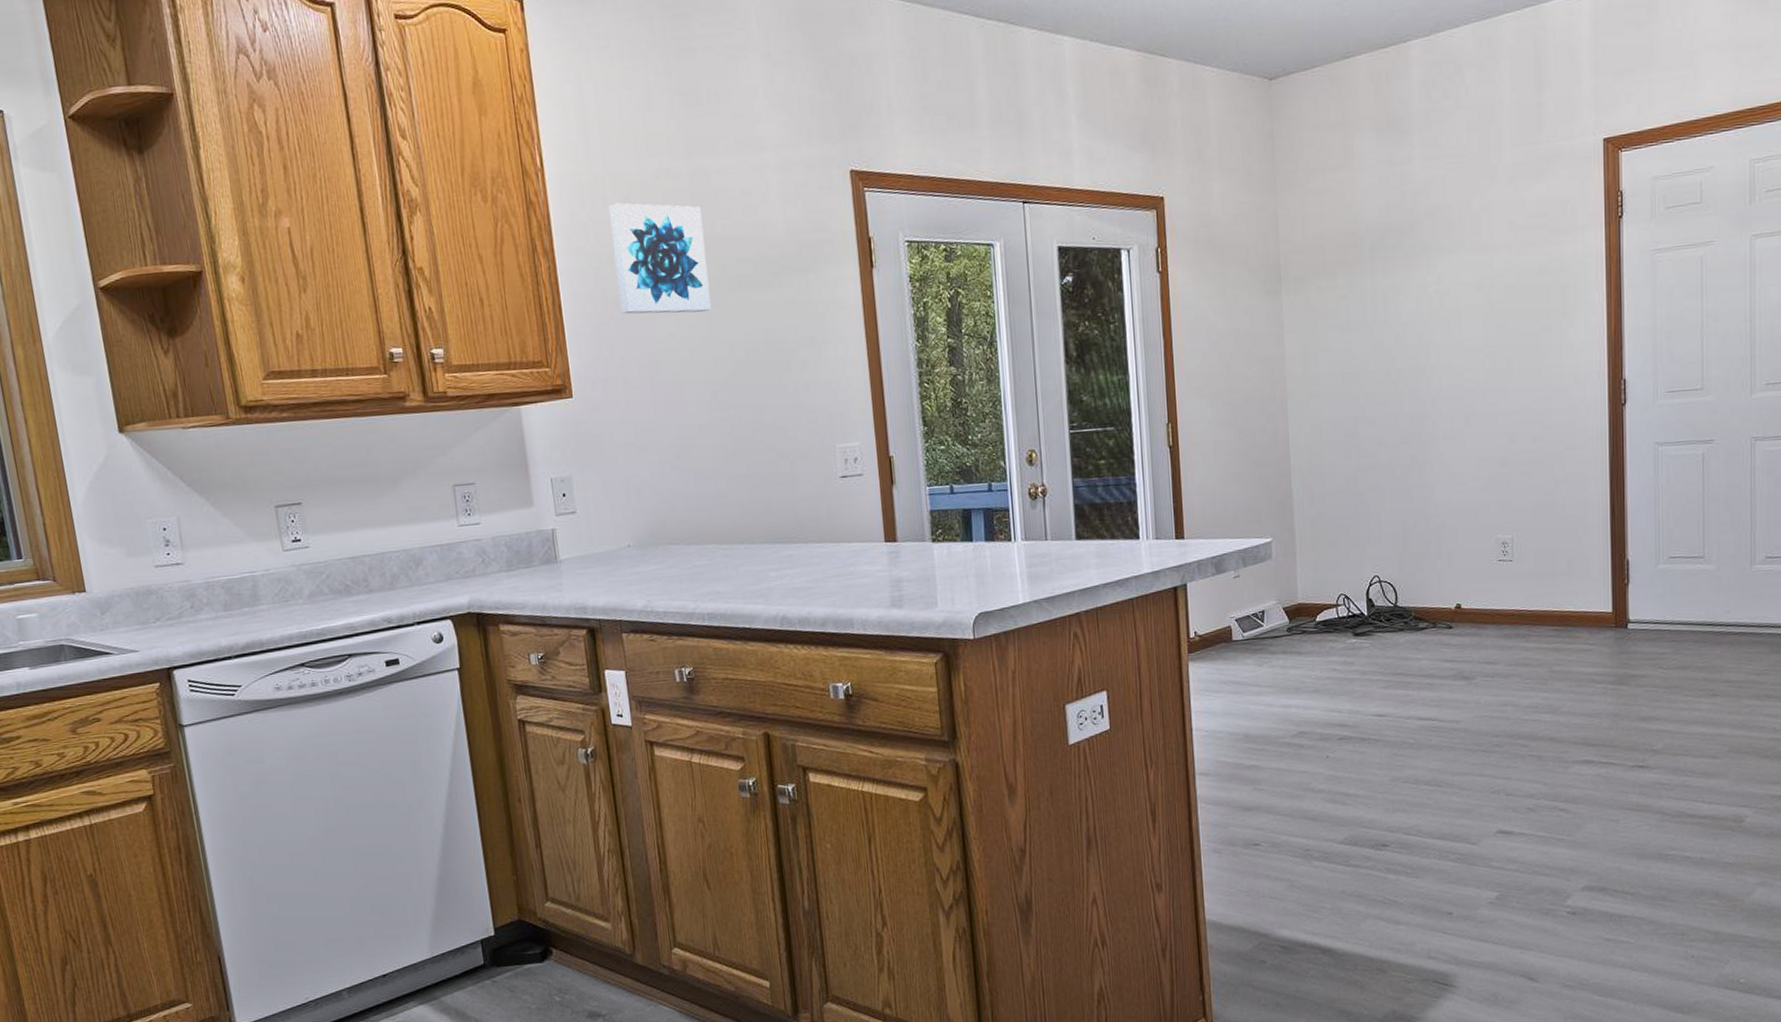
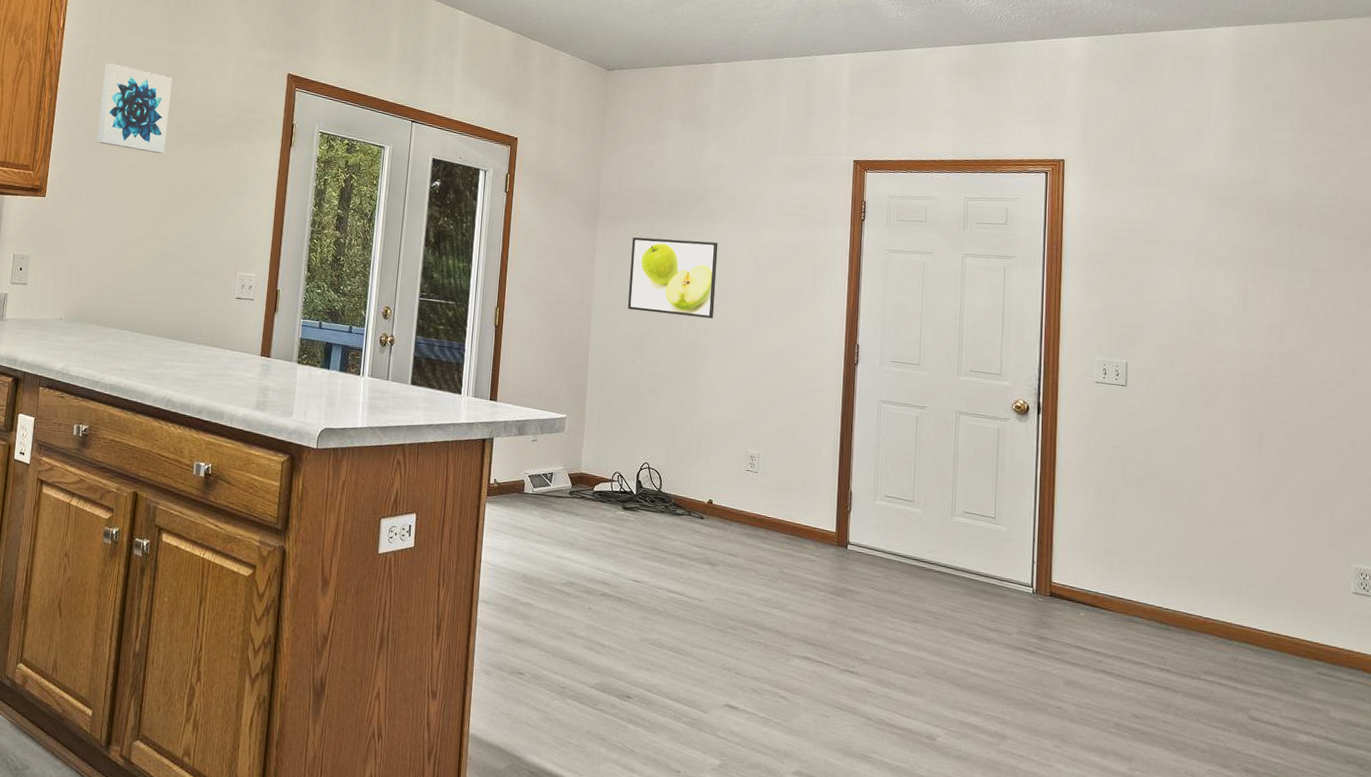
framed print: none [1327,284,1441,393] -> present [627,237,718,319]

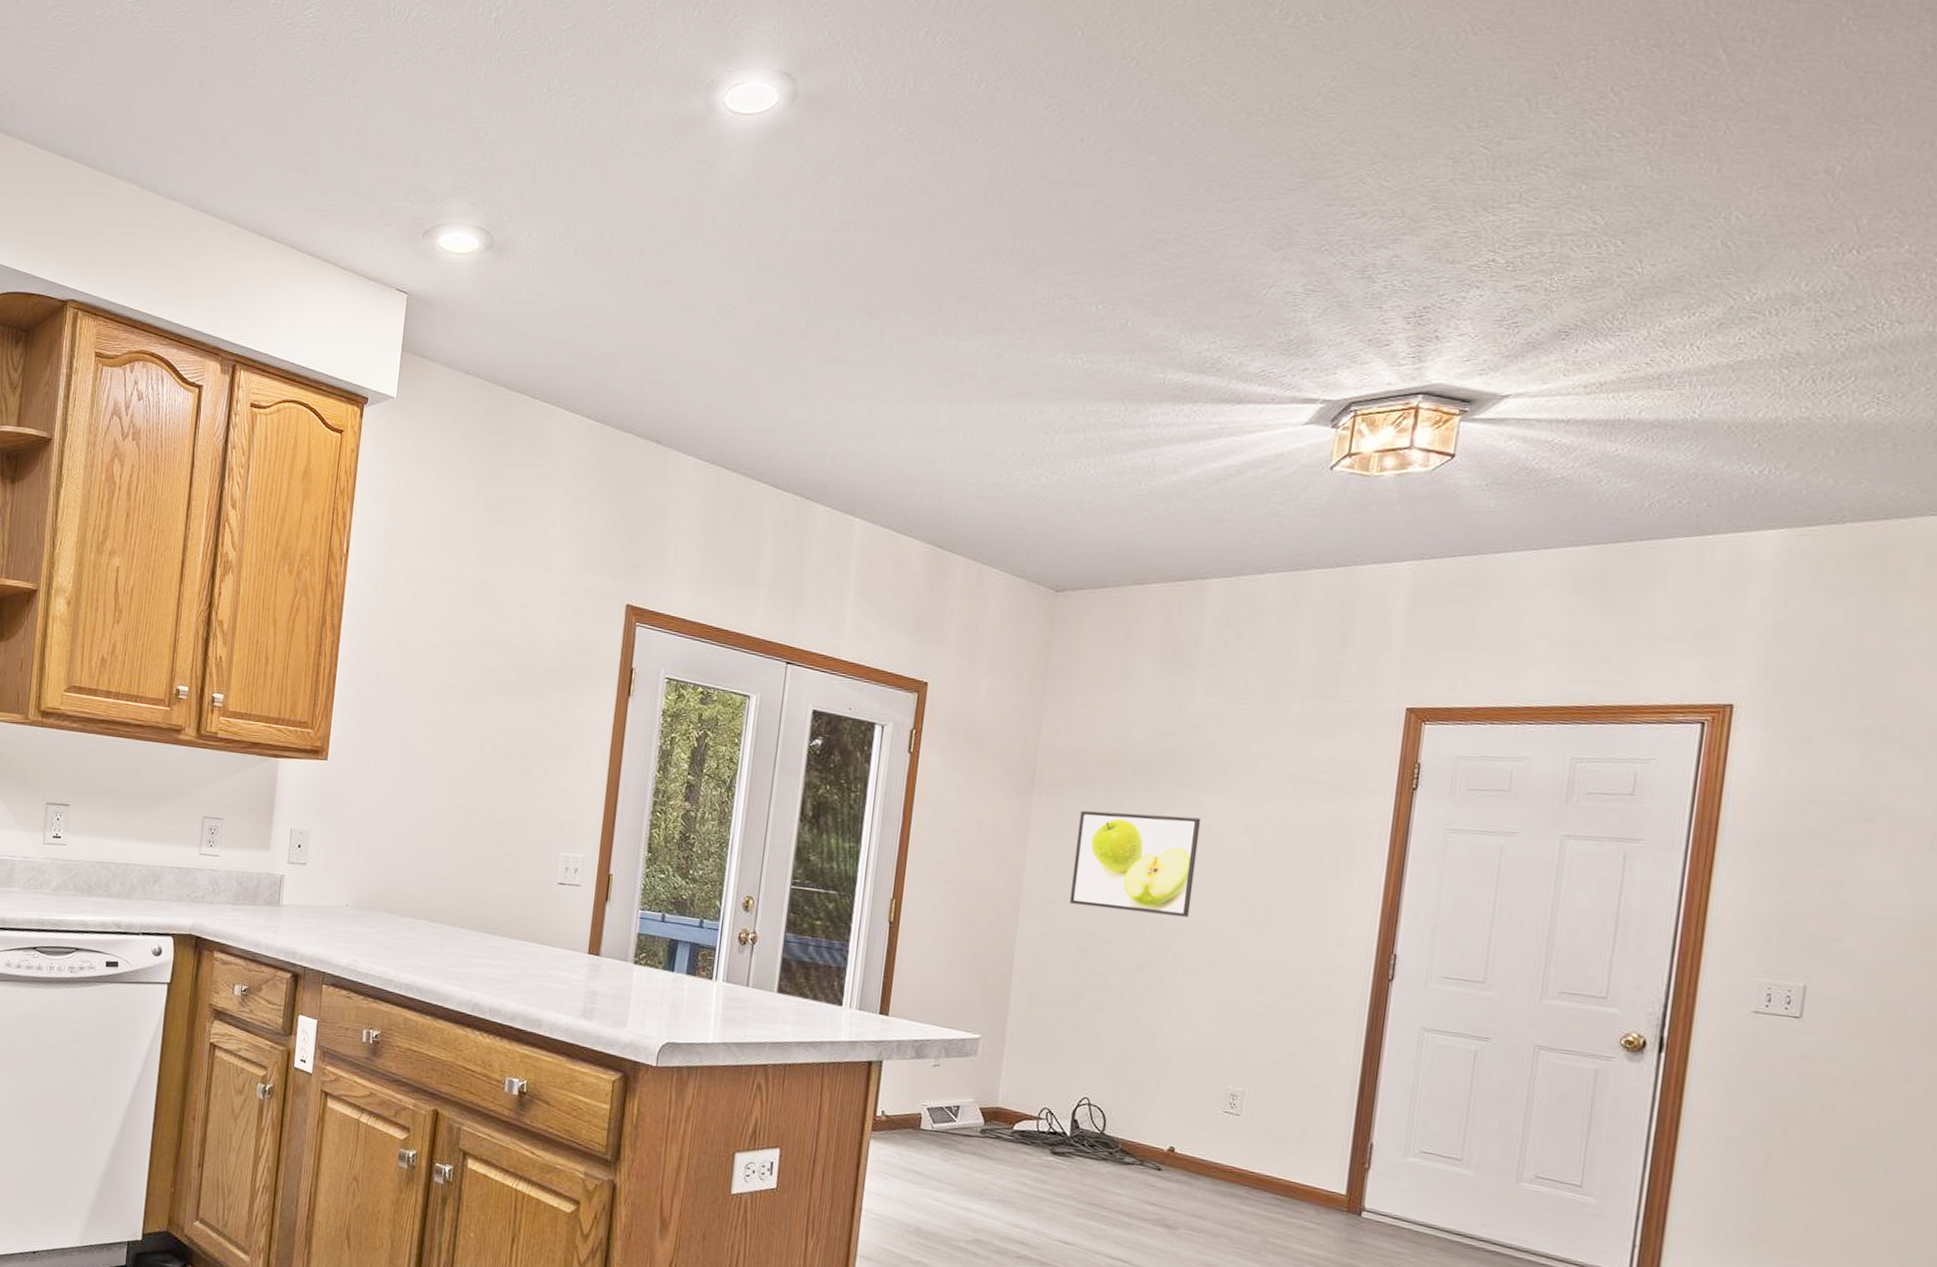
wall art: present [97,63,173,154] -> none [388,596,481,707]

